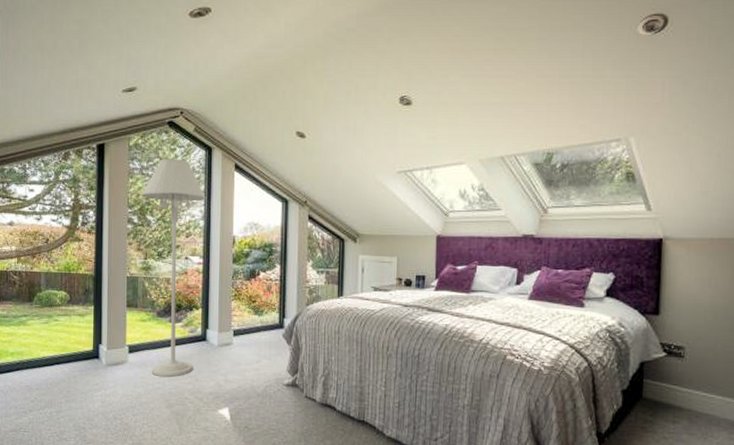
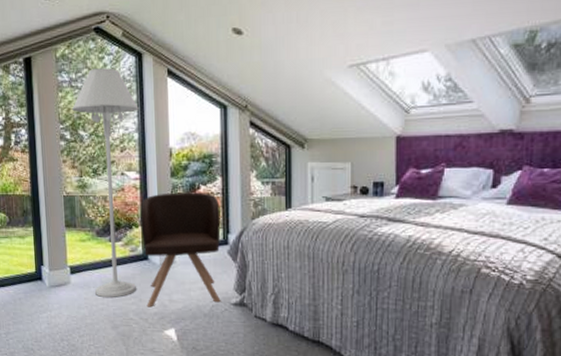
armchair: none [201,277,278,387] -> present [140,192,221,307]

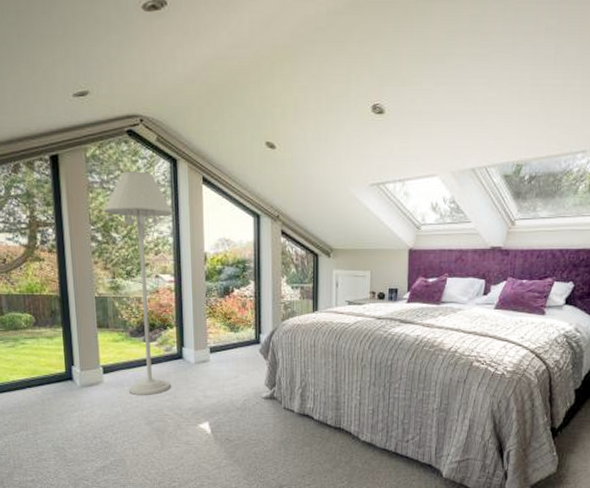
armchair: present [140,192,221,307] -> none [175,295,253,403]

